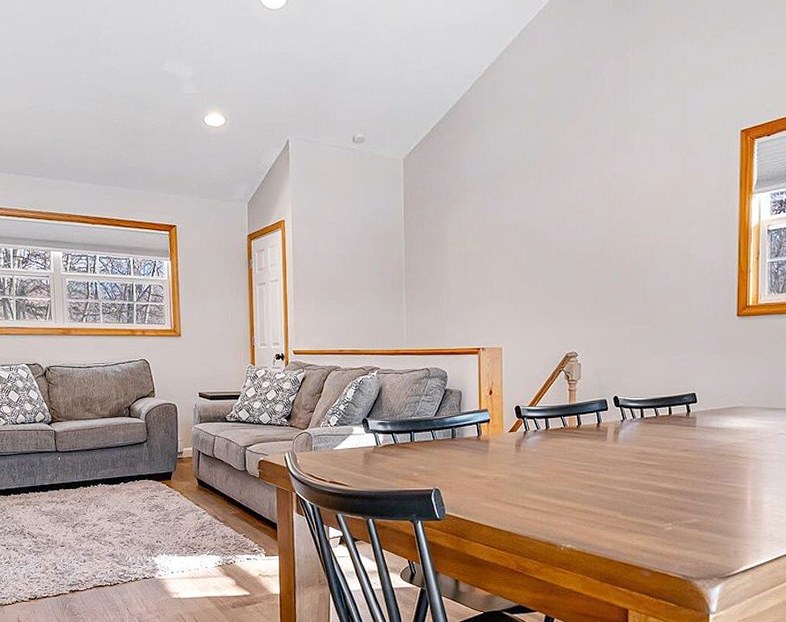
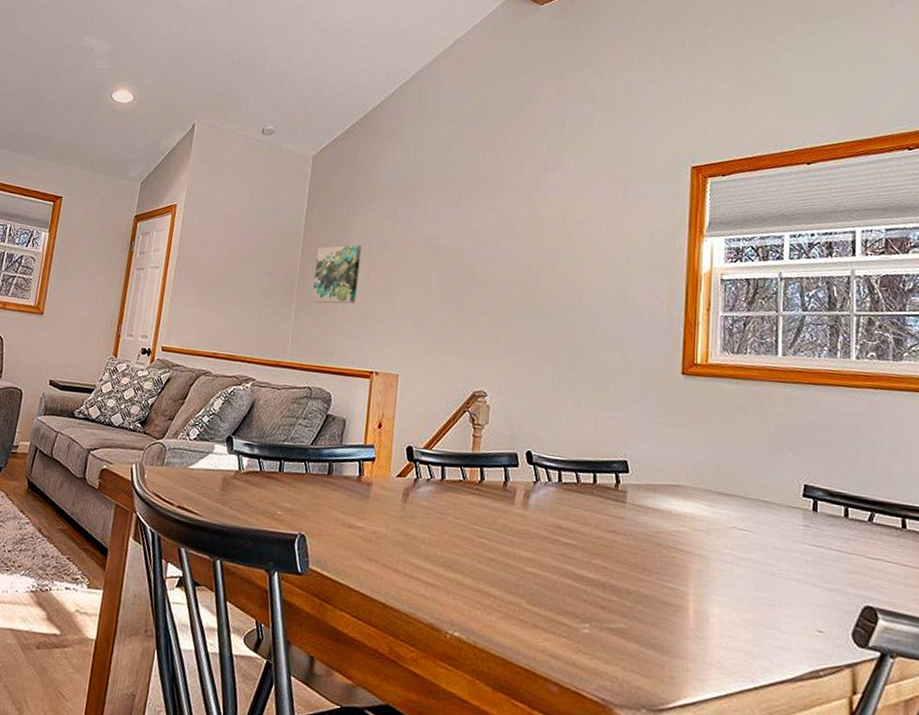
wall art: none [419,238,458,295] -> present [312,244,362,304]

